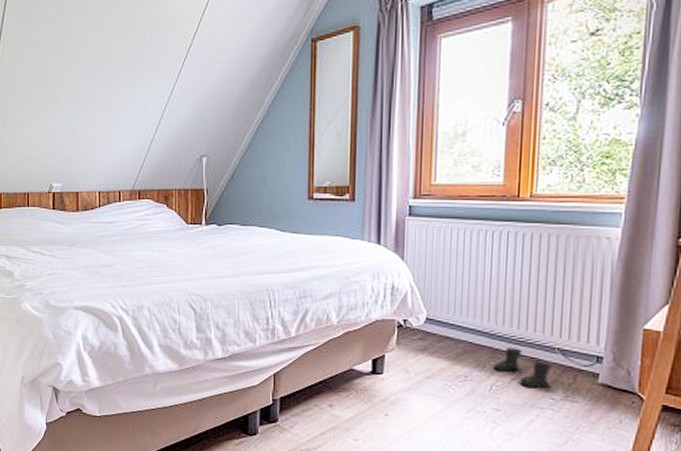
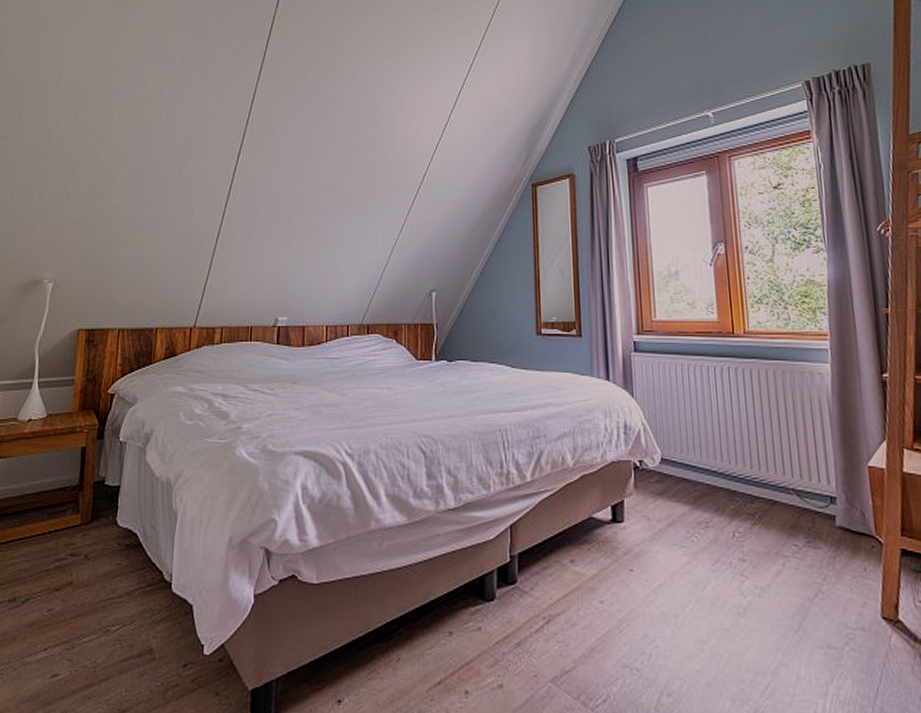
boots: present [492,347,553,388] -> none [732,489,793,533]

